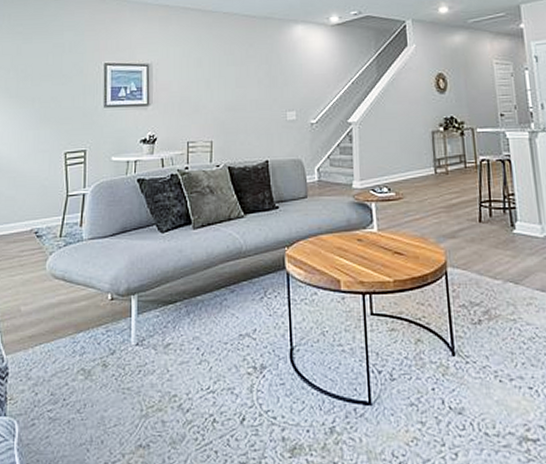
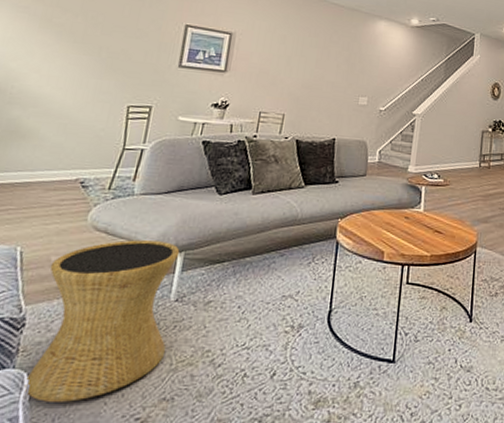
side table: none [16,285,135,449] -> present [24,240,180,402]

